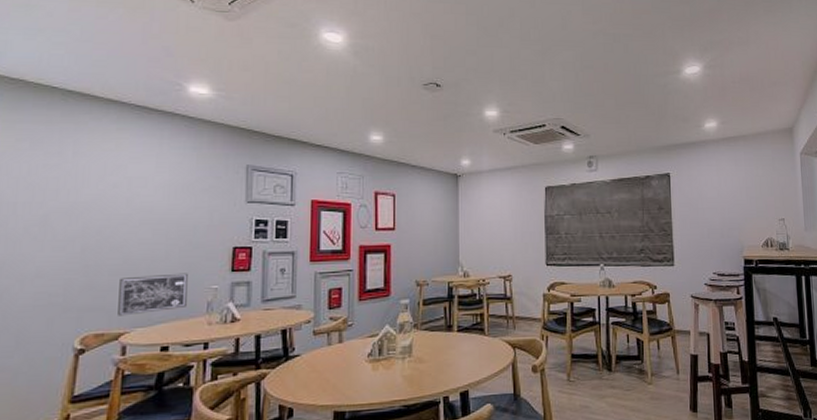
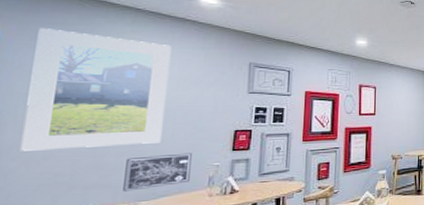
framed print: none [13,128,160,268] -> present [20,28,171,151]

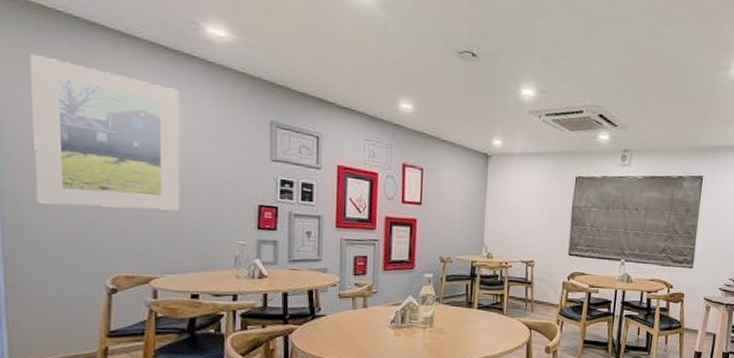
wall art: present [123,153,192,192] -> none [146,224,214,262]

